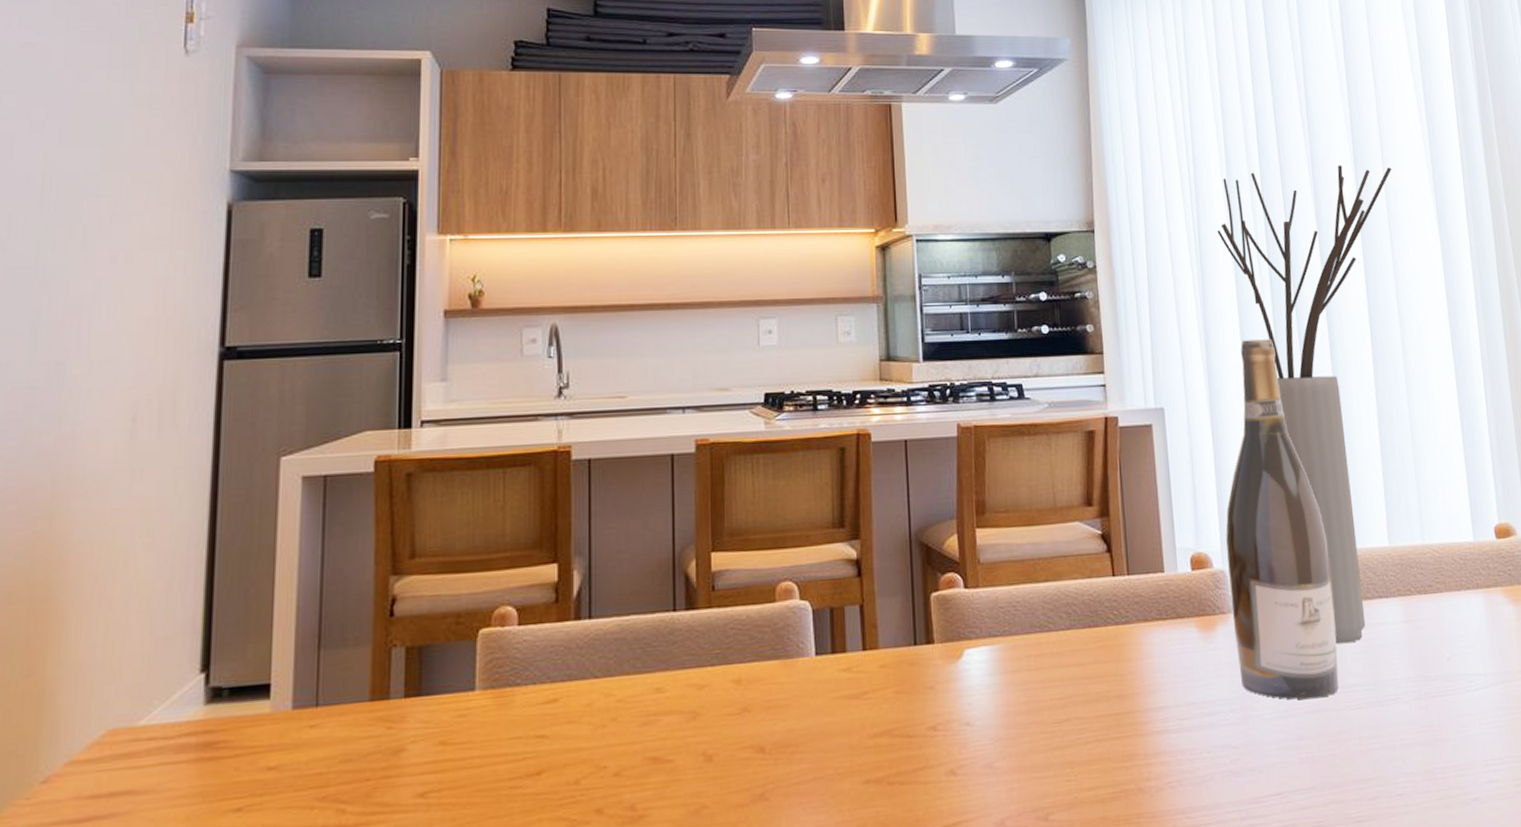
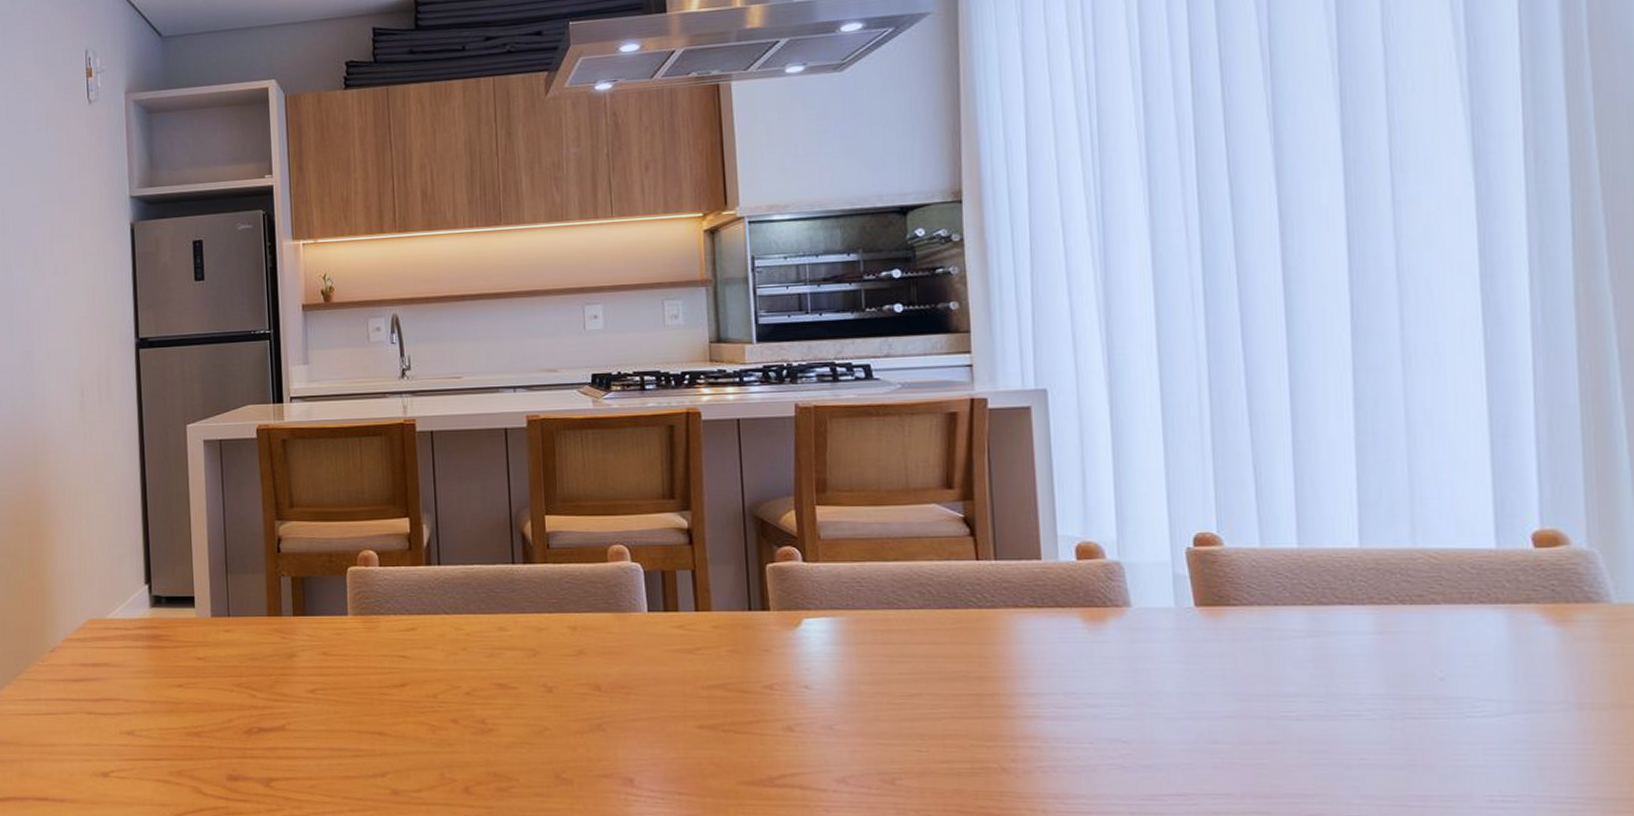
vase: present [1217,165,1392,644] -> none [1128,98,1402,650]
wine bottle: present [1225,339,1339,700] -> none [1123,313,1274,704]

